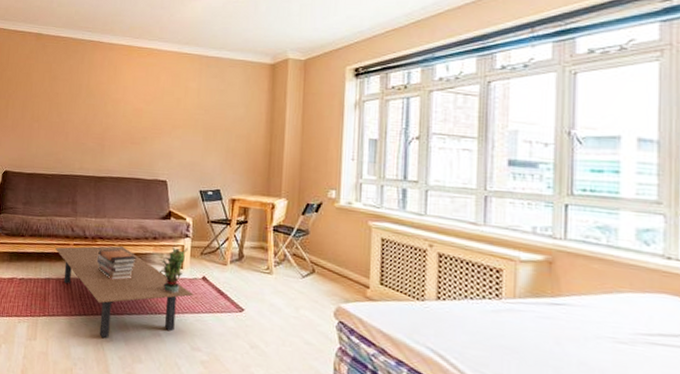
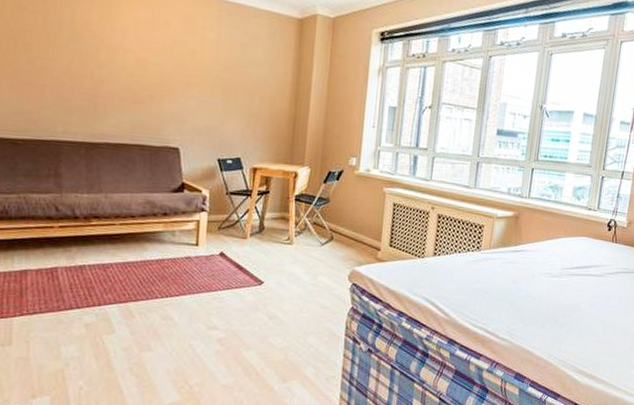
coffee table: present [55,245,194,339] -> none [33,224,211,332]
book stack: present [96,248,136,281] -> none [91,228,143,266]
potted plant: present [158,246,188,294] -> none [170,222,204,274]

